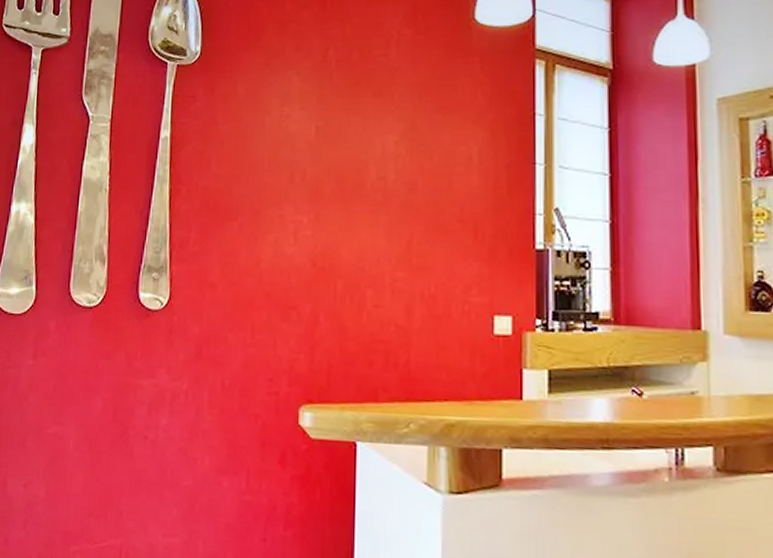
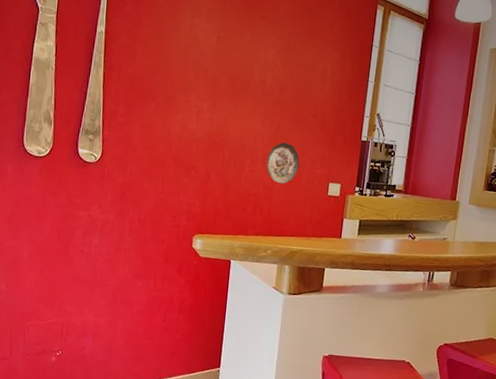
decorative plate: none [398,262,446,323] -> present [266,142,300,184]

